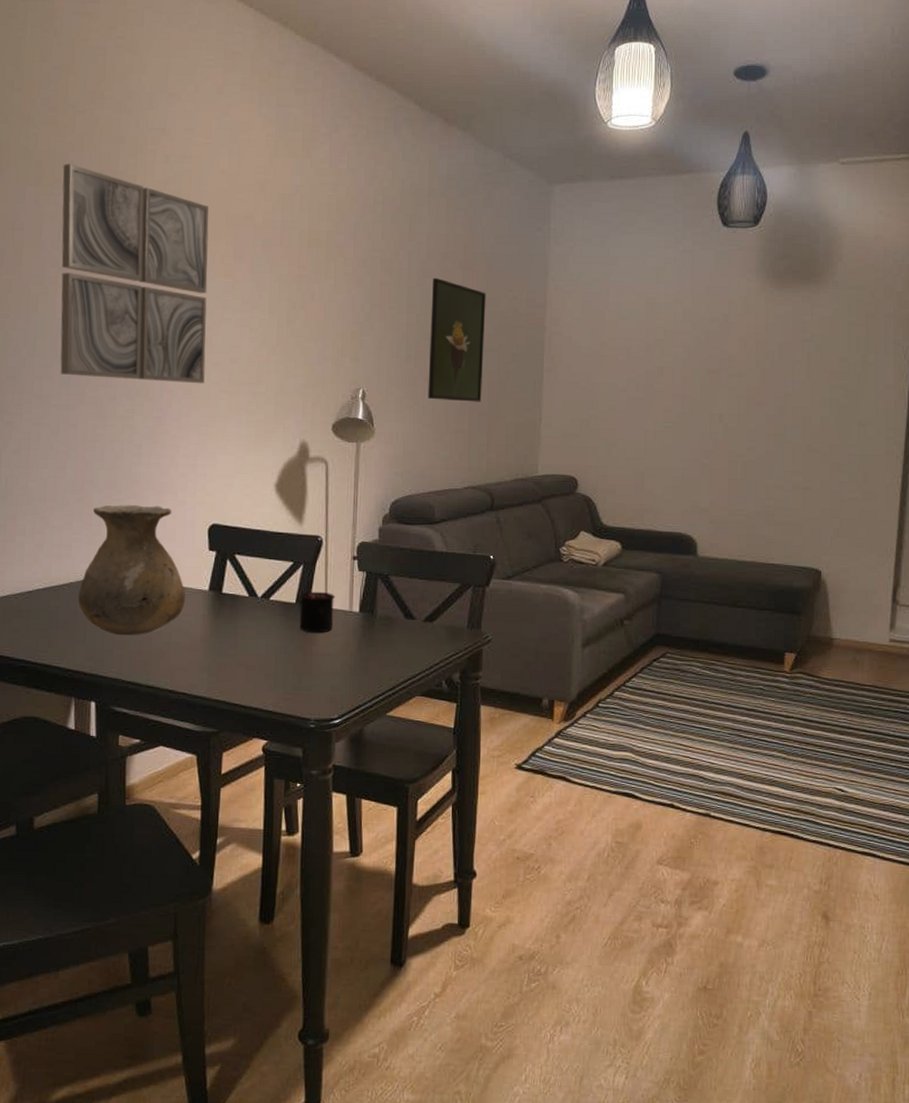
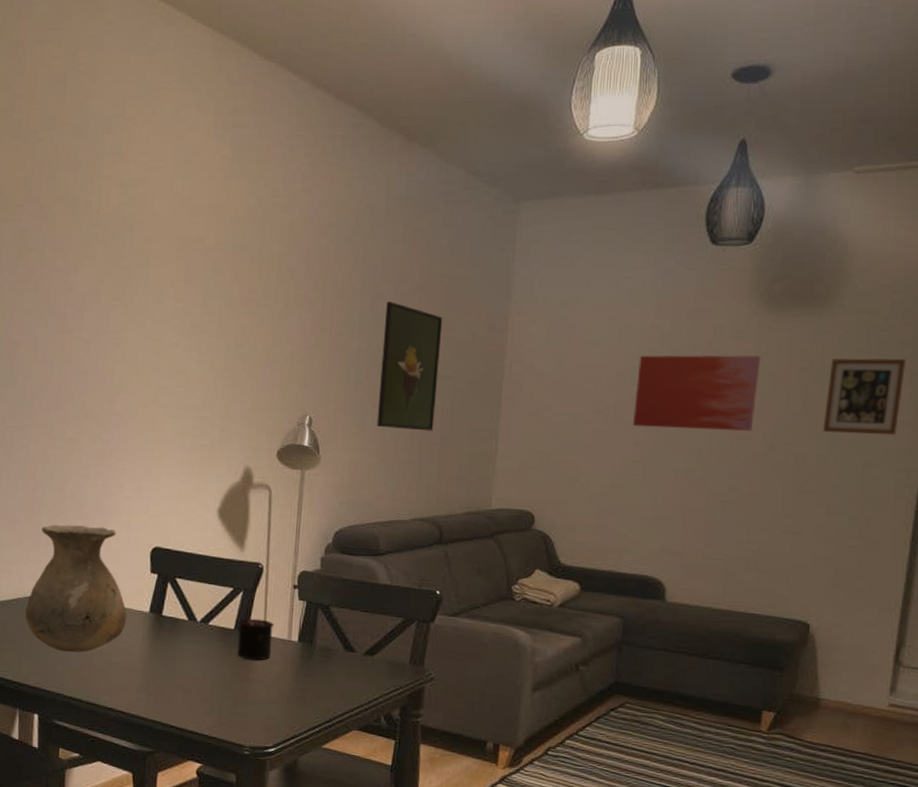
wall art: present [60,164,209,383] -> none [14,190,162,407]
wall art: none [662,327,770,396] -> present [633,354,761,431]
picture frame: none [824,329,889,398] -> present [822,357,905,435]

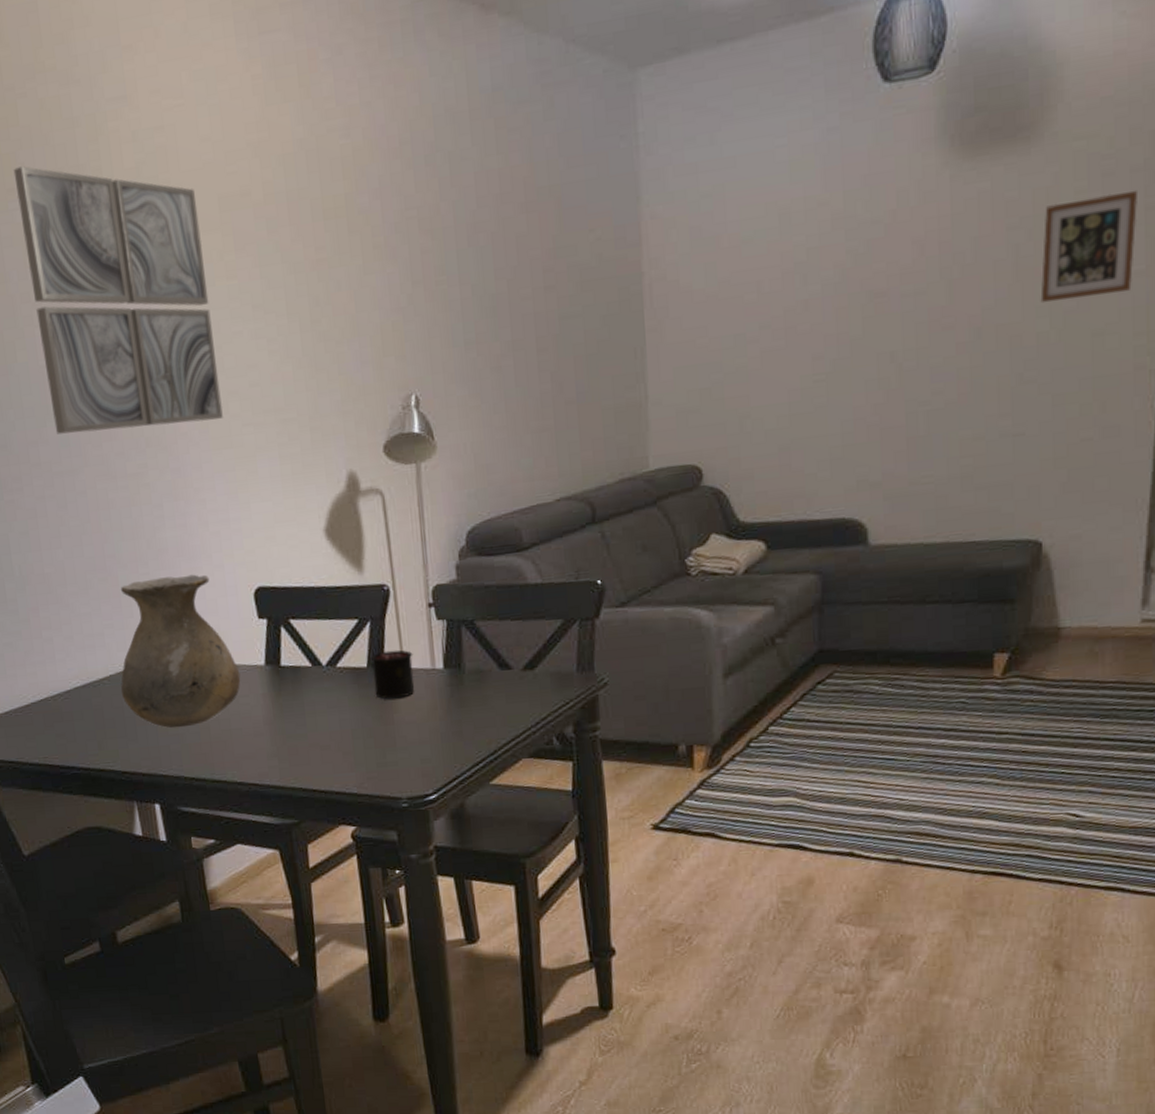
wall art: none [14,190,162,407] -> present [13,166,223,434]
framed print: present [376,302,443,431] -> none [488,231,568,394]
wall art: present [633,354,761,431] -> none [807,219,958,338]

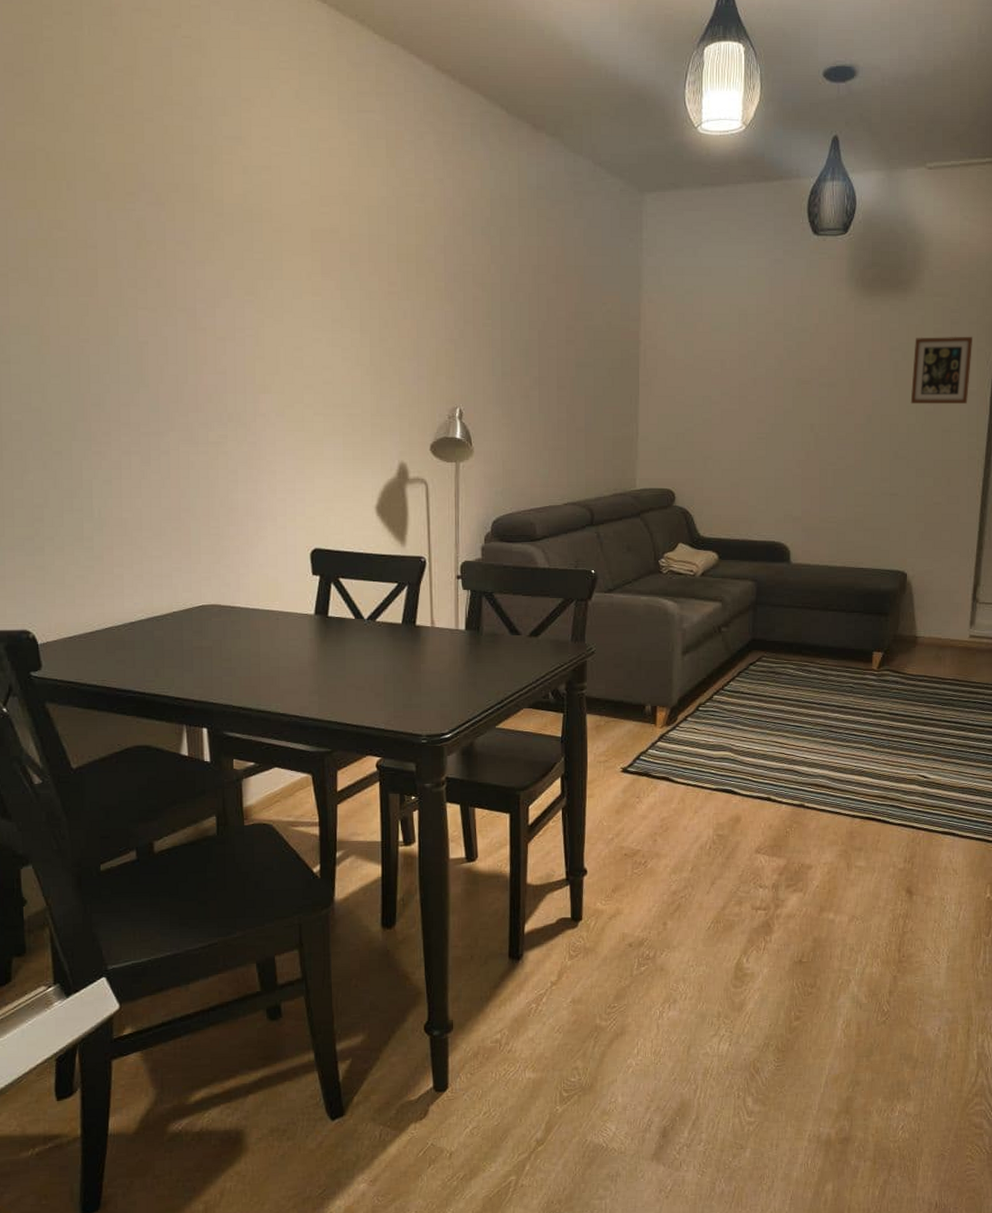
wall art: present [13,166,223,434] -> none [134,176,298,406]
vase: present [120,574,241,728] -> none [183,532,292,663]
candle: present [370,639,415,699] -> none [405,601,441,652]

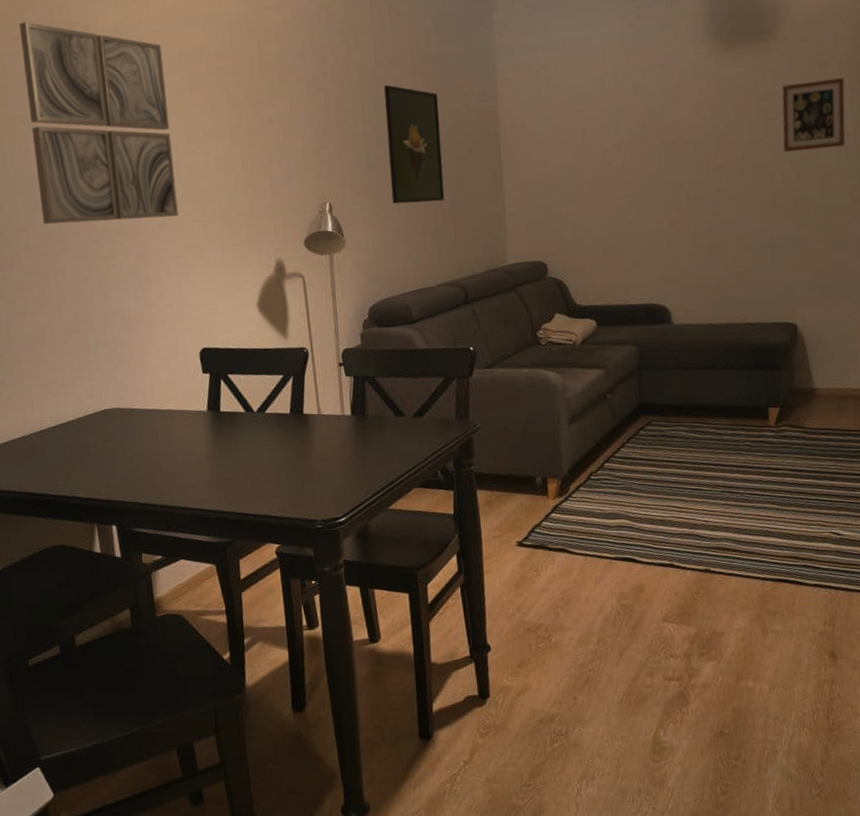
wall art: none [134,176,298,406] -> present [19,21,178,224]
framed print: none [525,293,580,418] -> present [384,85,445,204]

